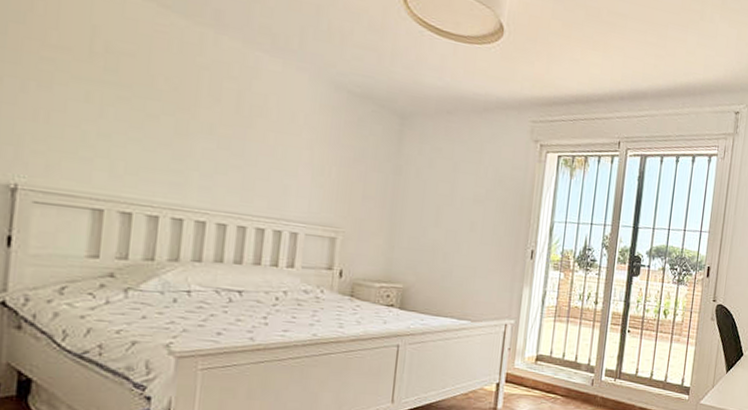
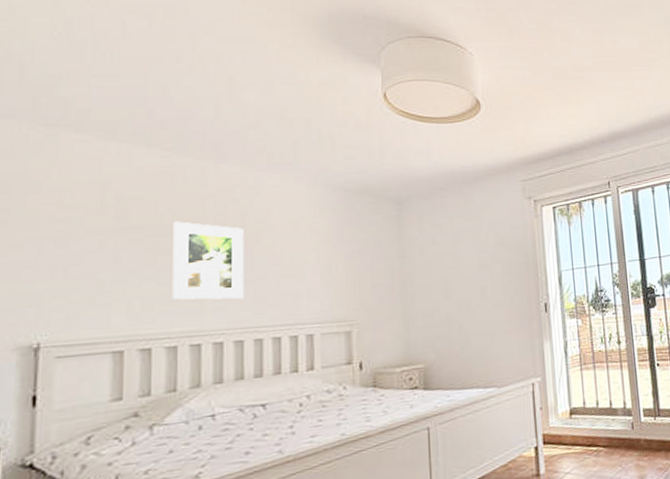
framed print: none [157,87,238,183] -> present [172,221,244,300]

